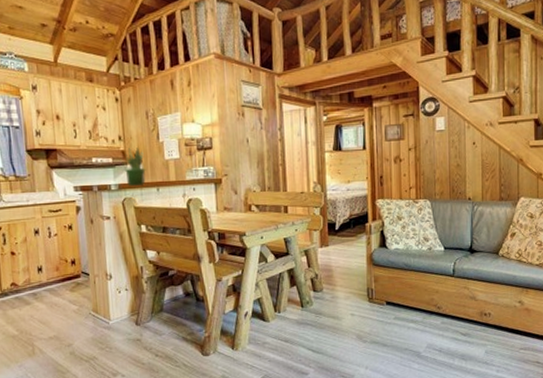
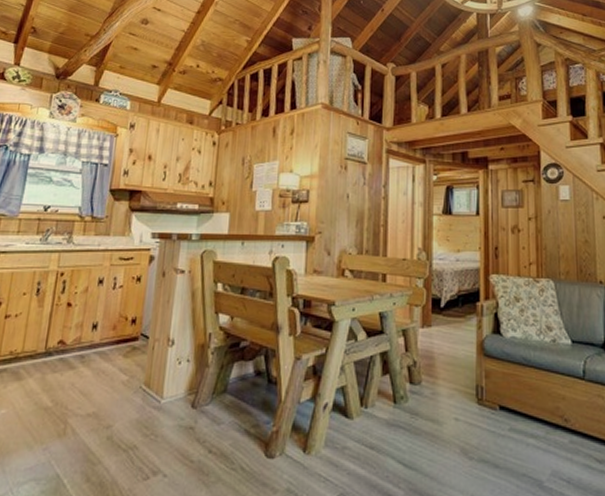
planter: present [125,146,146,187] -> none [210,194,233,239]

